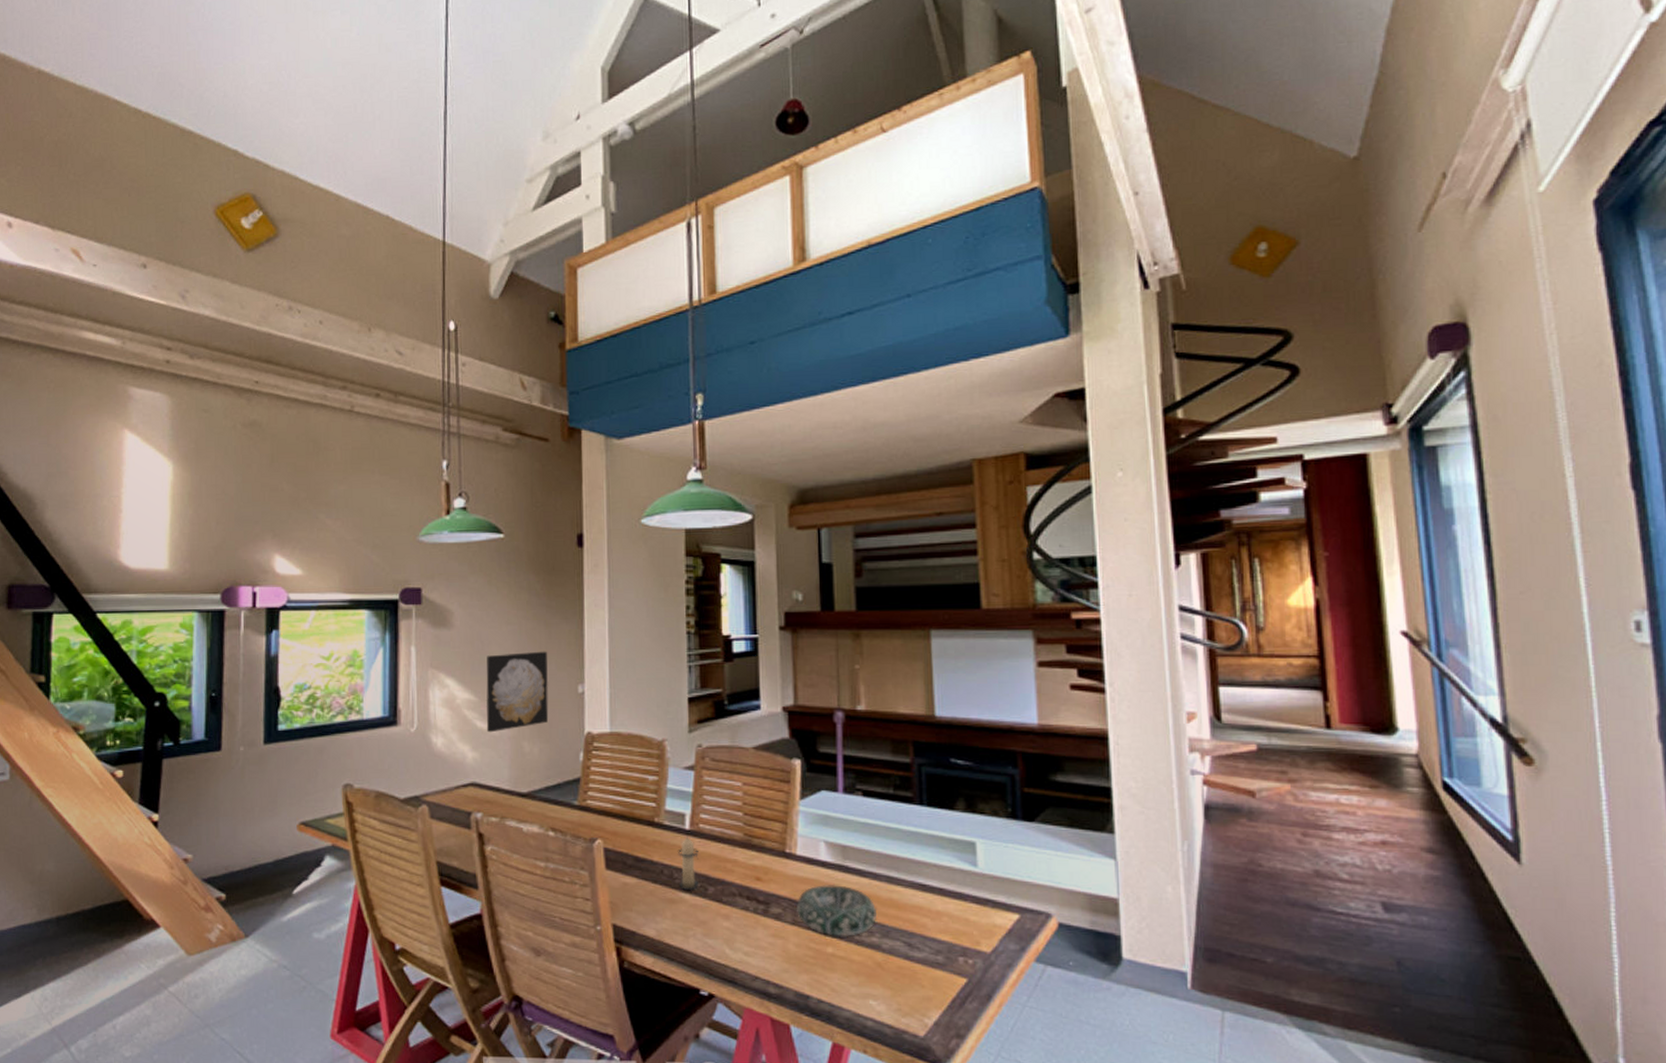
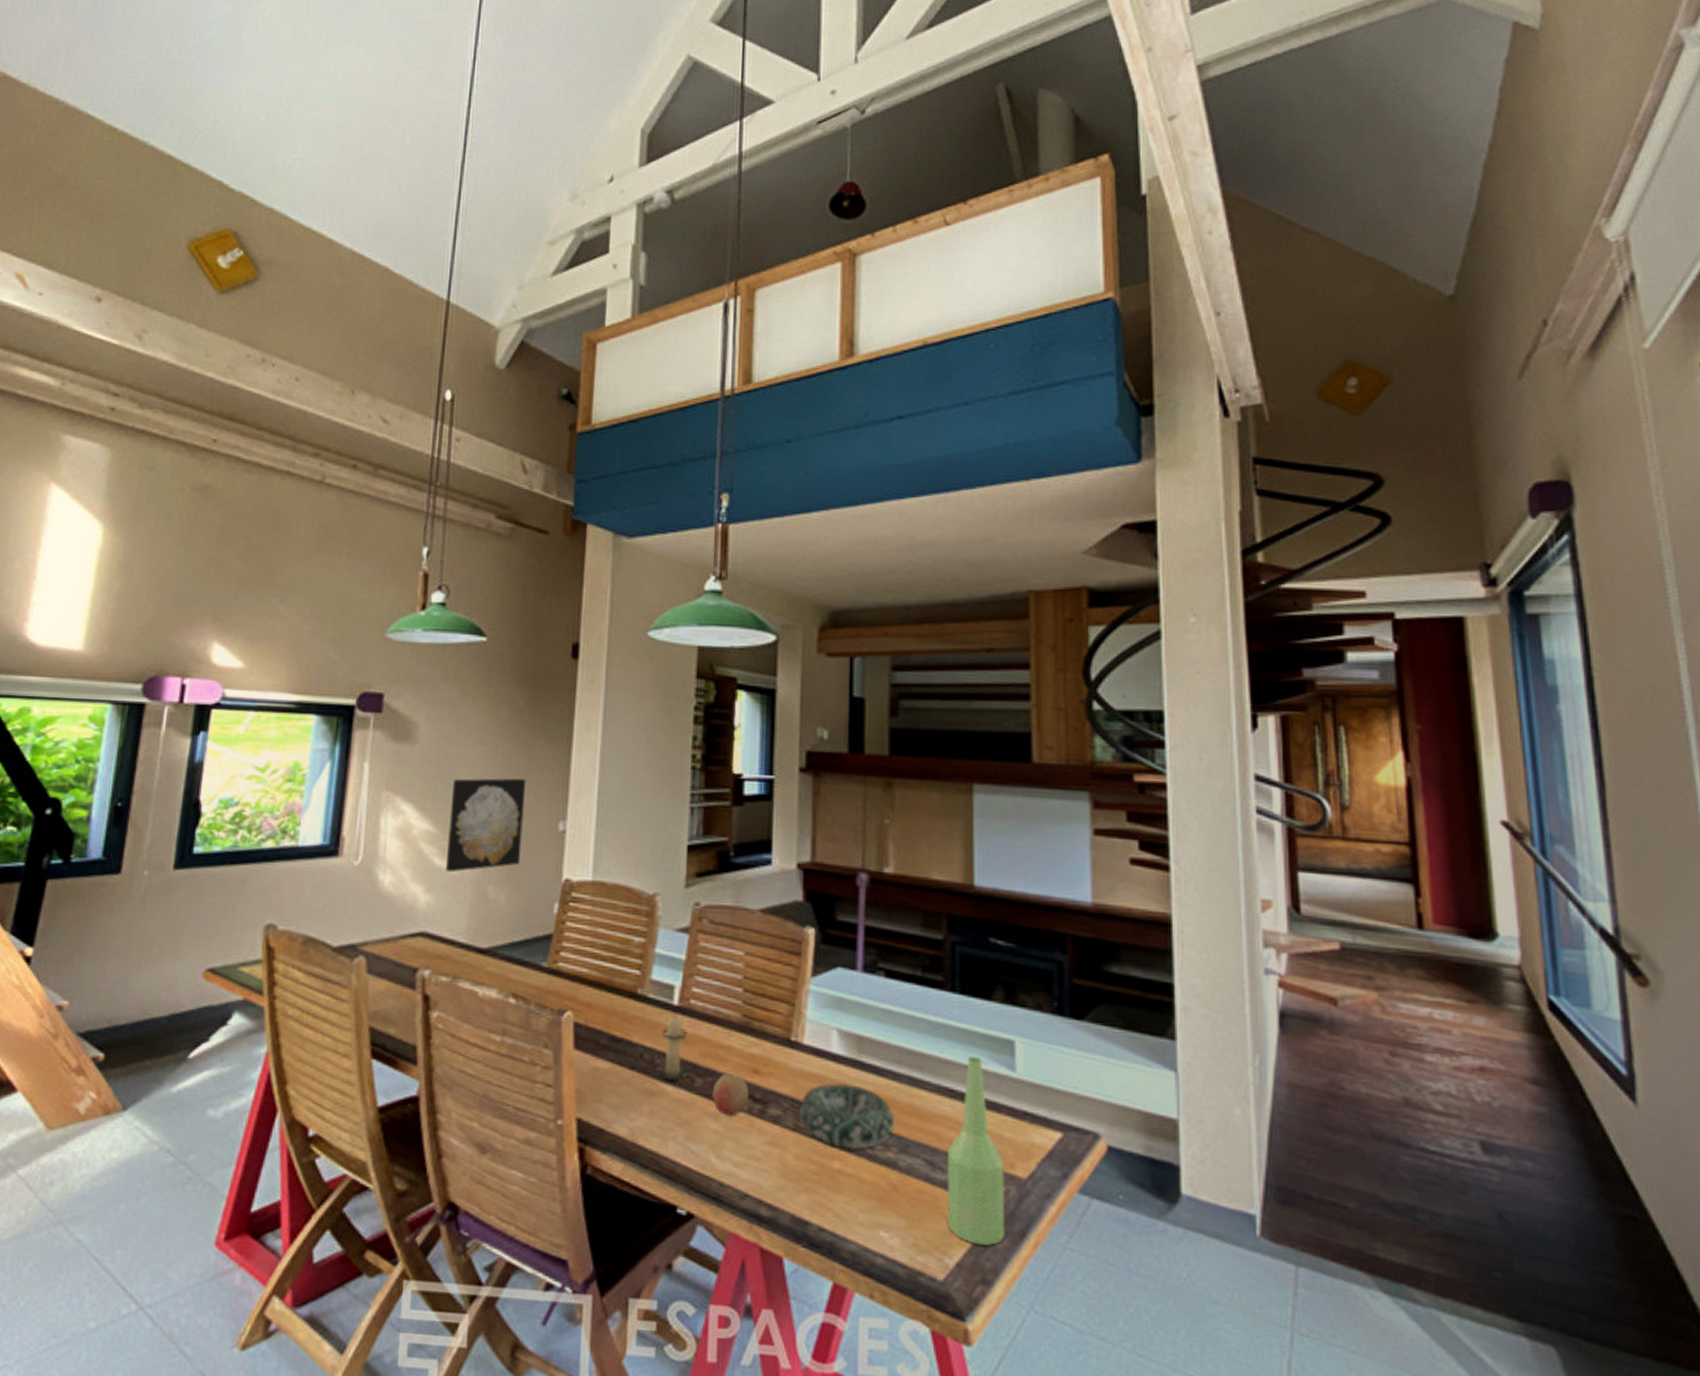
fruit: none [722,881,754,916] -> present [712,1073,750,1116]
bottle: none [922,856,974,1007] -> present [946,1056,1006,1246]

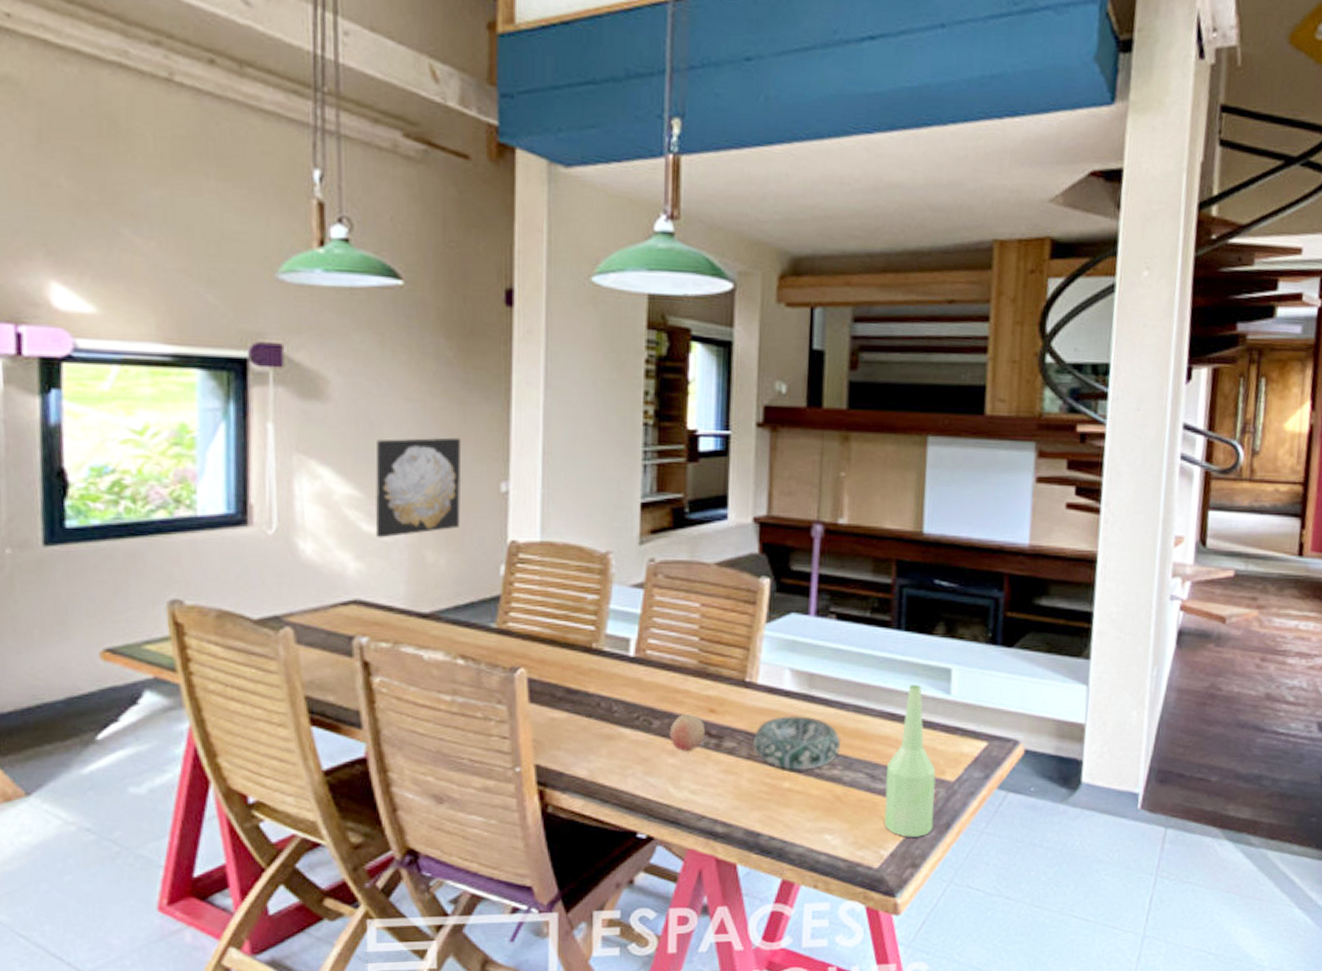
candle: present [661,1011,687,1081] -> none [618,662,644,724]

